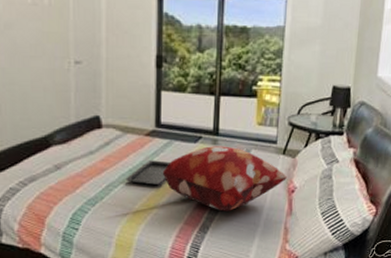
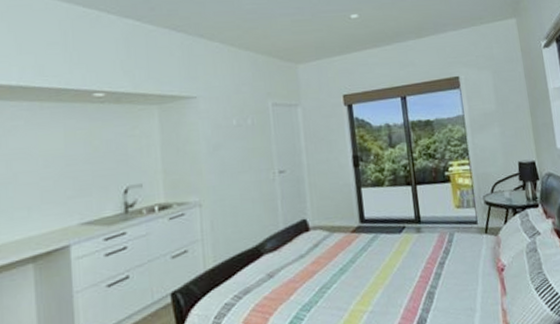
serving tray: present [125,160,170,186] -> none [337,255,379,283]
decorative pillow: present [163,146,287,211] -> none [373,232,494,300]

